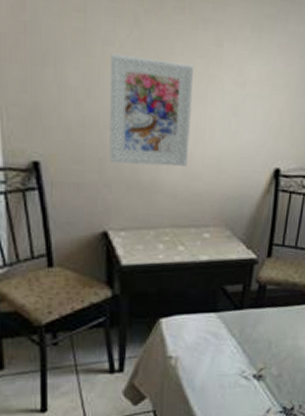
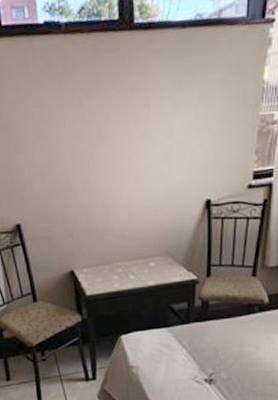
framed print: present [109,54,195,166] -> none [62,127,131,217]

